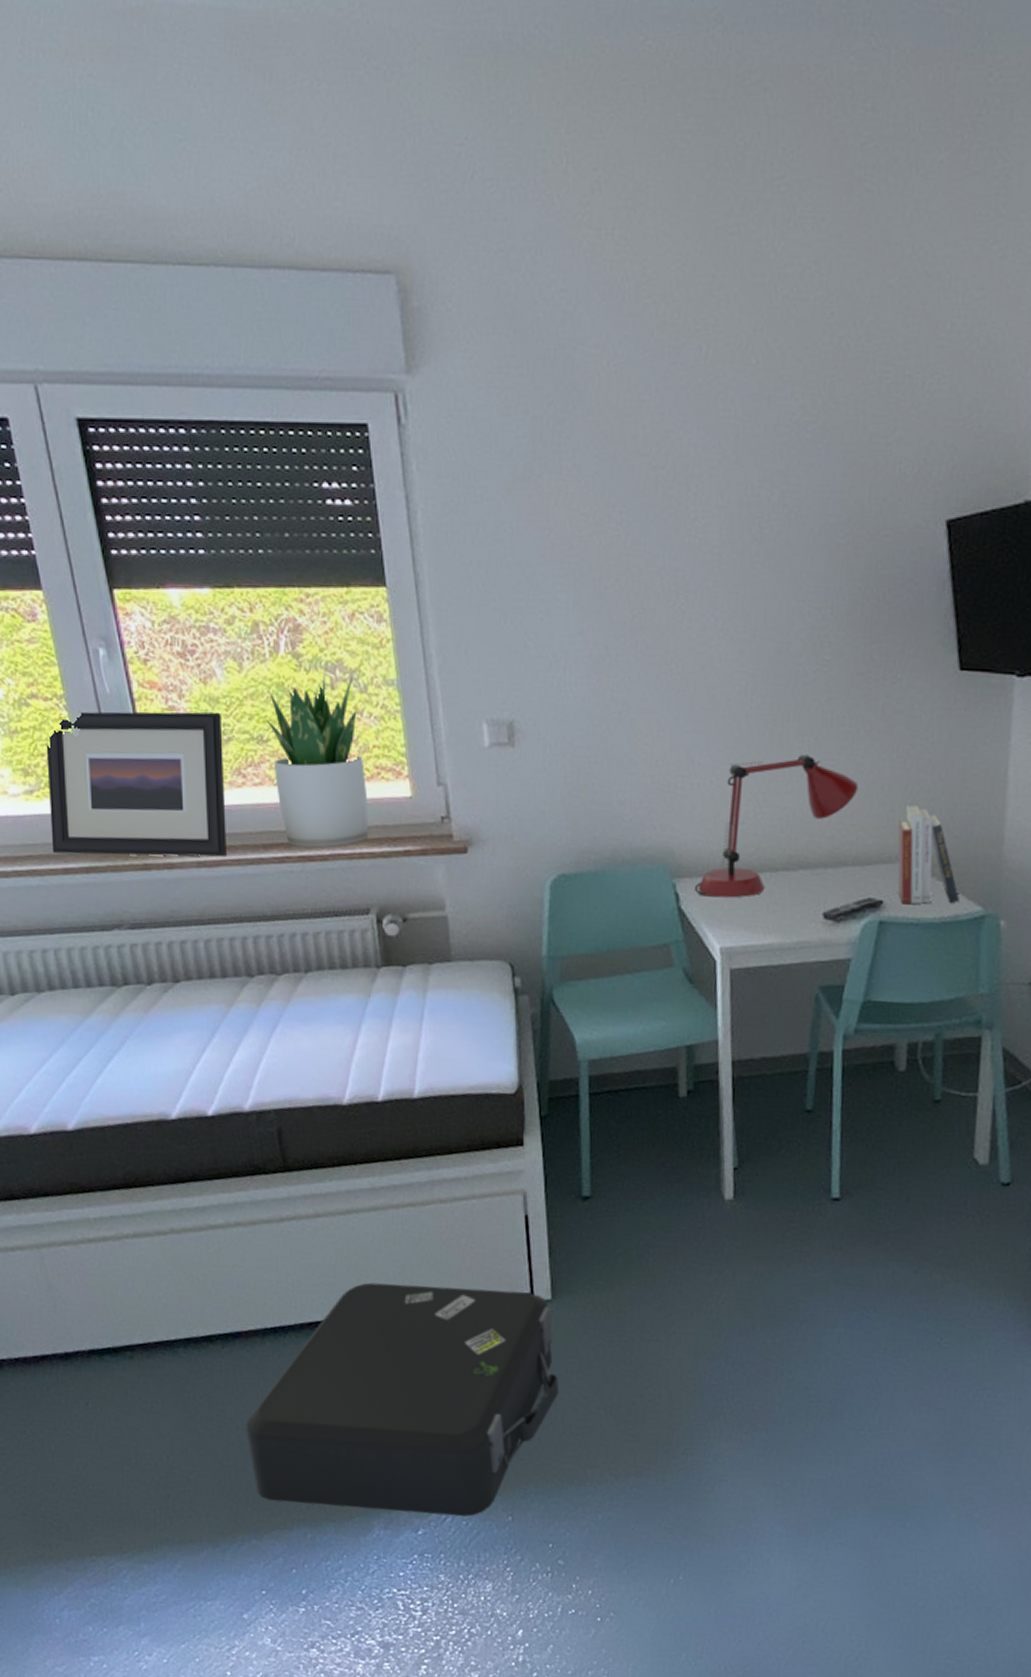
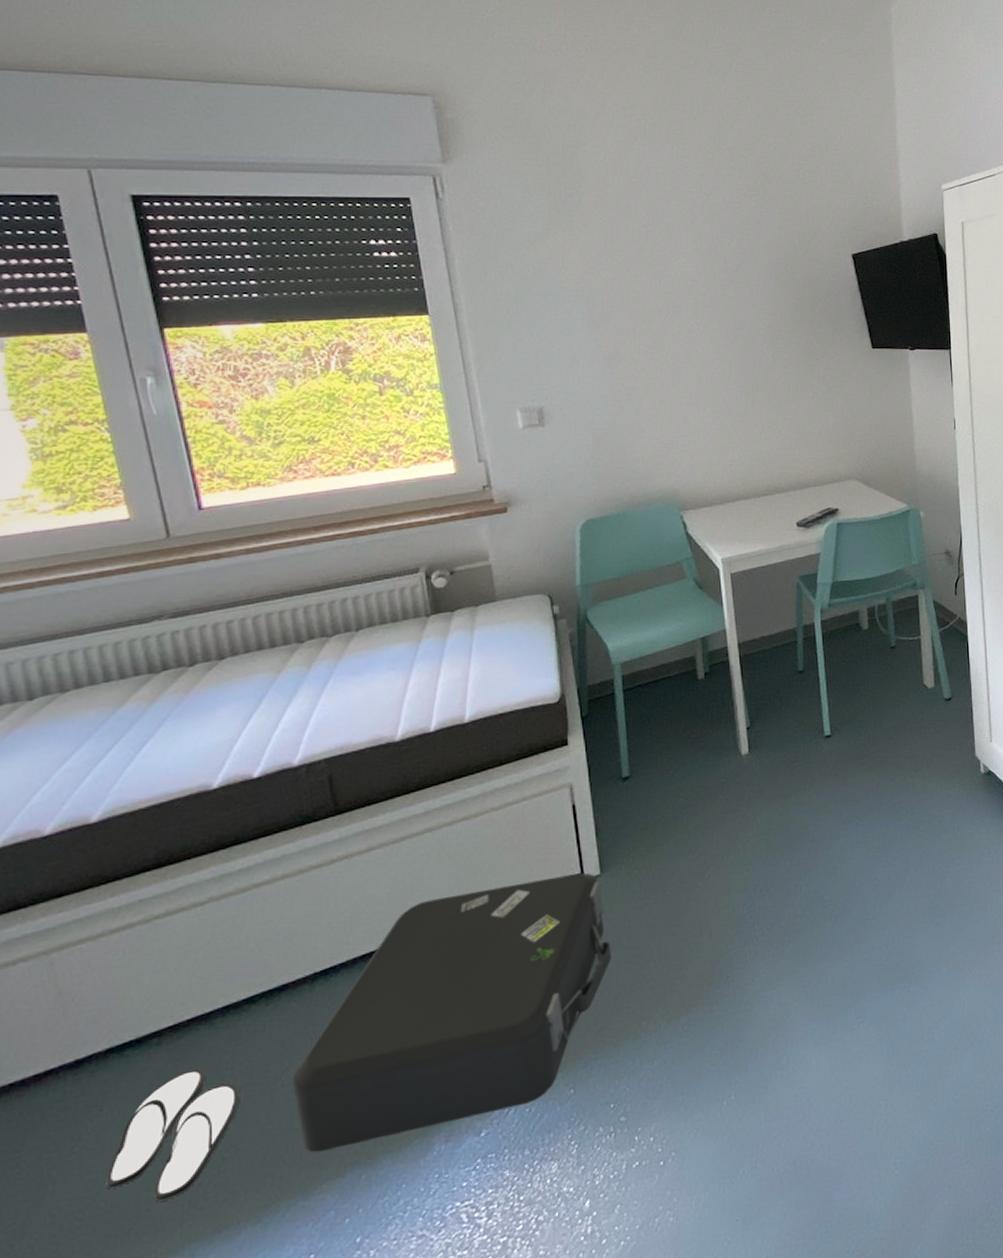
picture frame: present [46,711,226,857] -> none [84,421,277,559]
slippers: none [93,1389,201,1501] -> present [106,1068,240,1202]
planter: present [265,672,369,849] -> none [316,381,417,526]
desk lamp: present [694,754,859,898] -> none [697,412,813,522]
books: present [897,804,959,905] -> none [843,439,890,509]

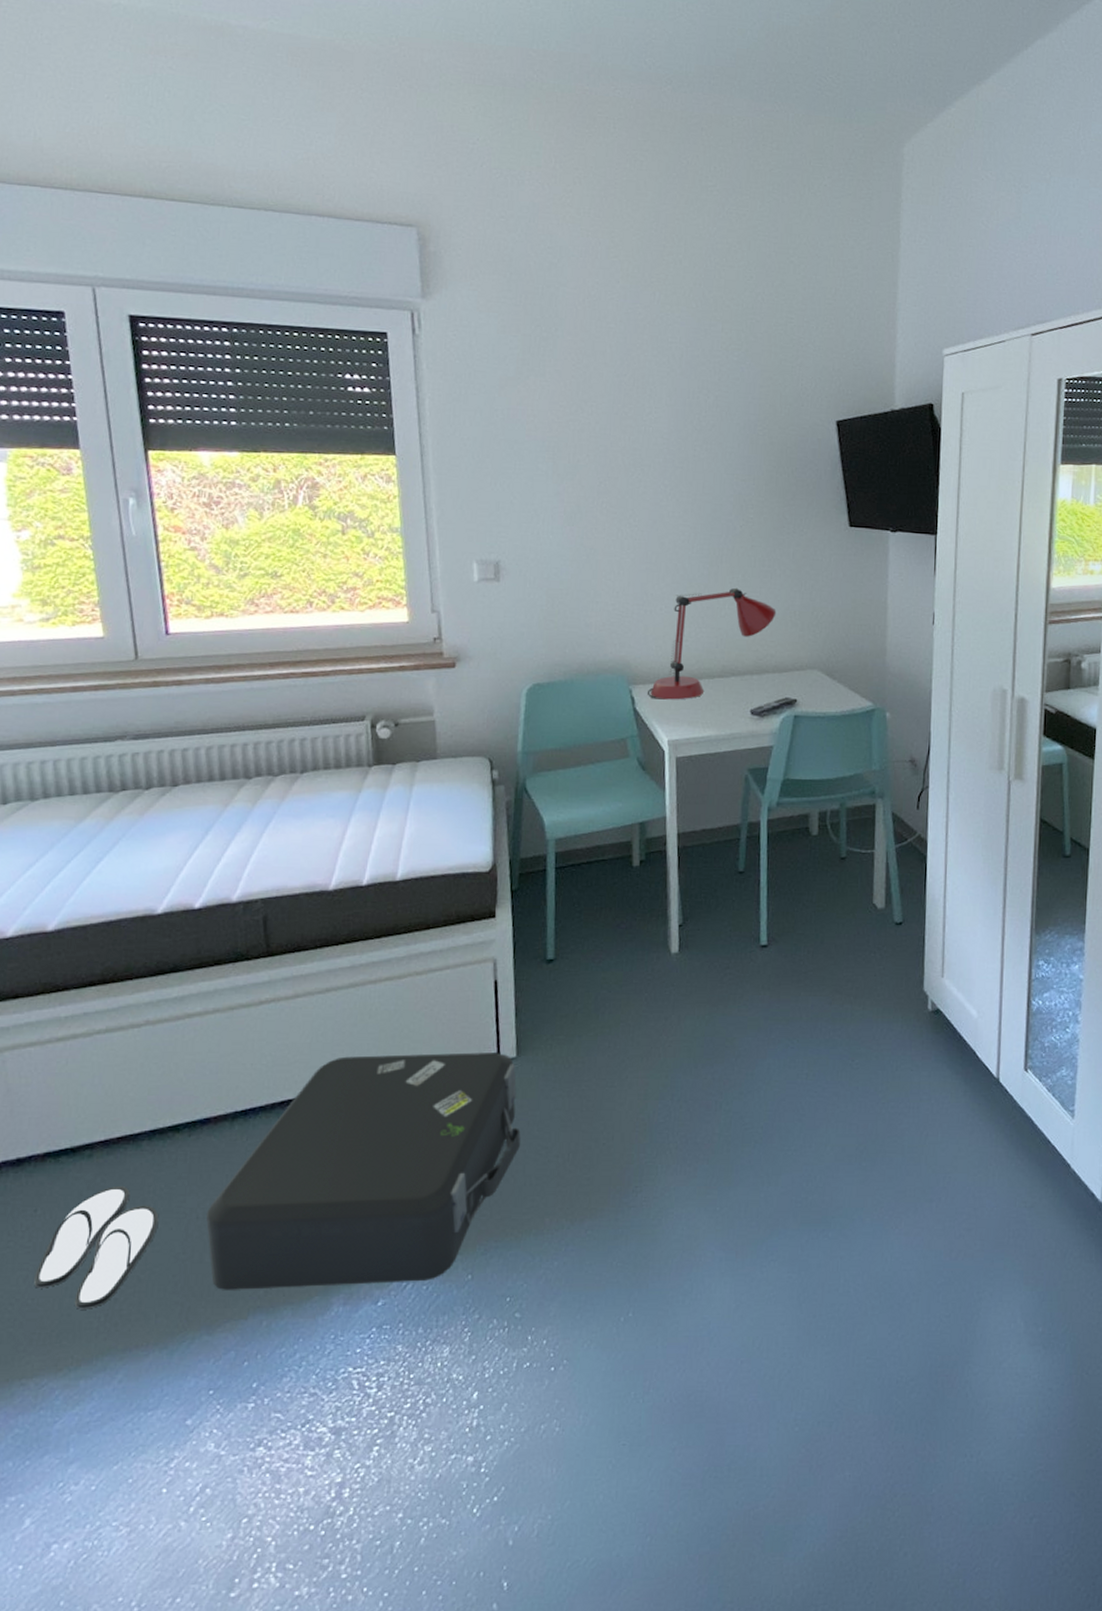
desk lamp: none [697,412,813,522] -> present [646,587,777,700]

